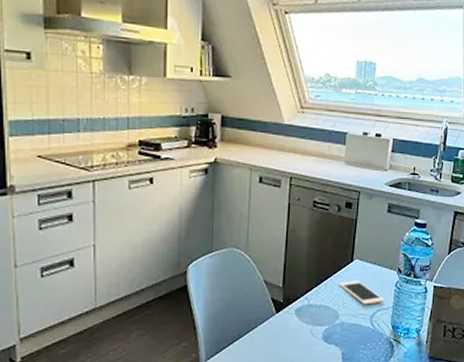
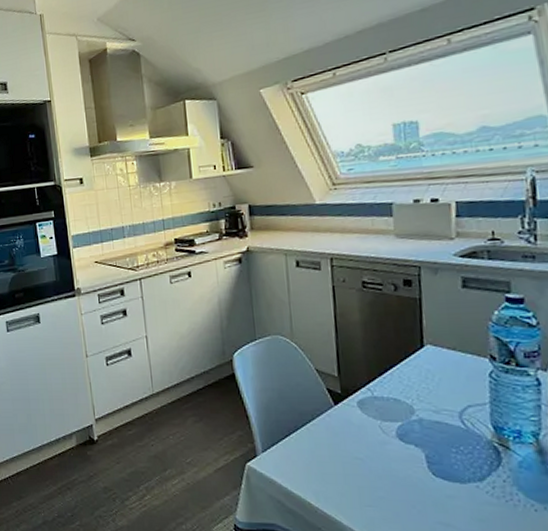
cell phone: present [339,281,385,305] -> none [408,370,476,399]

